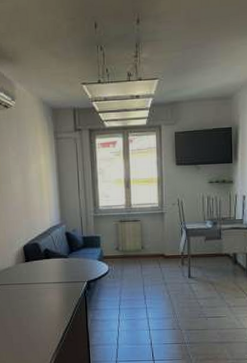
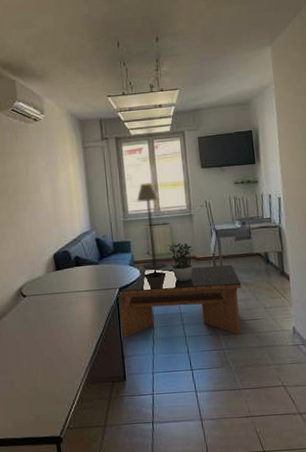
coffee table: none [87,263,208,330] -> present [119,264,242,340]
floor lamp: none [108,177,134,265] -> present [137,182,166,270]
potted plant: none [137,239,162,278] -> present [167,242,193,281]

